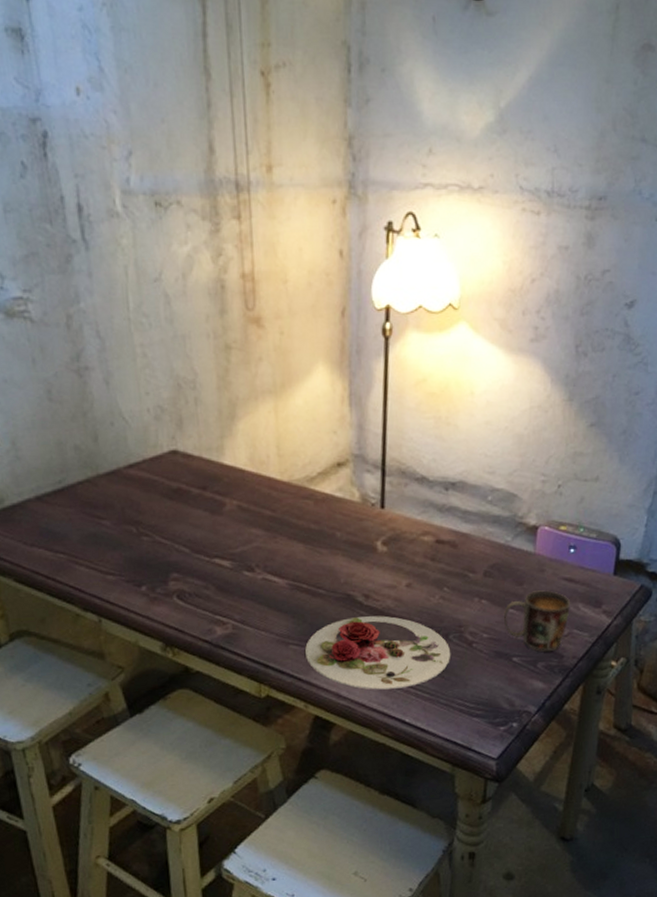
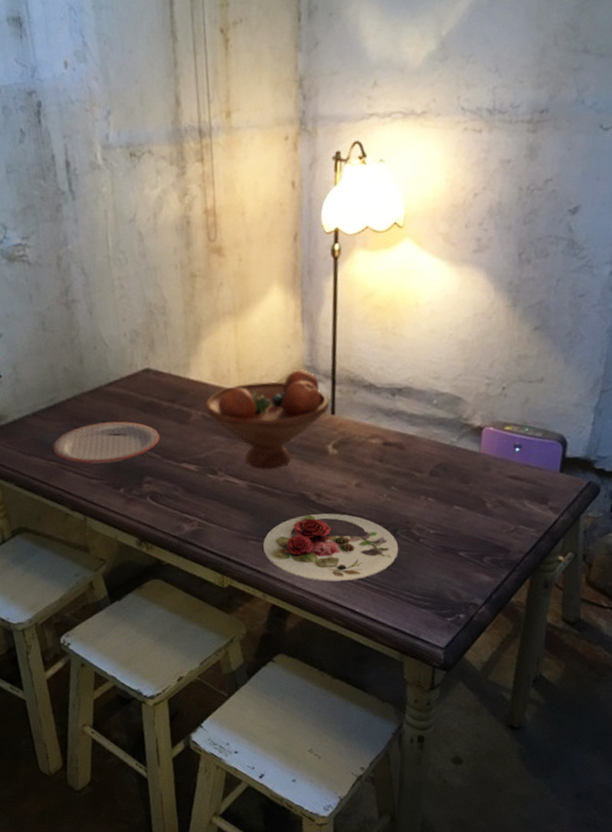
plate: none [61,509,189,557] -> present [53,421,160,464]
fruit bowl: none [240,458,379,568] -> present [204,369,330,470]
mug: present [503,590,570,652] -> none [449,488,516,547]

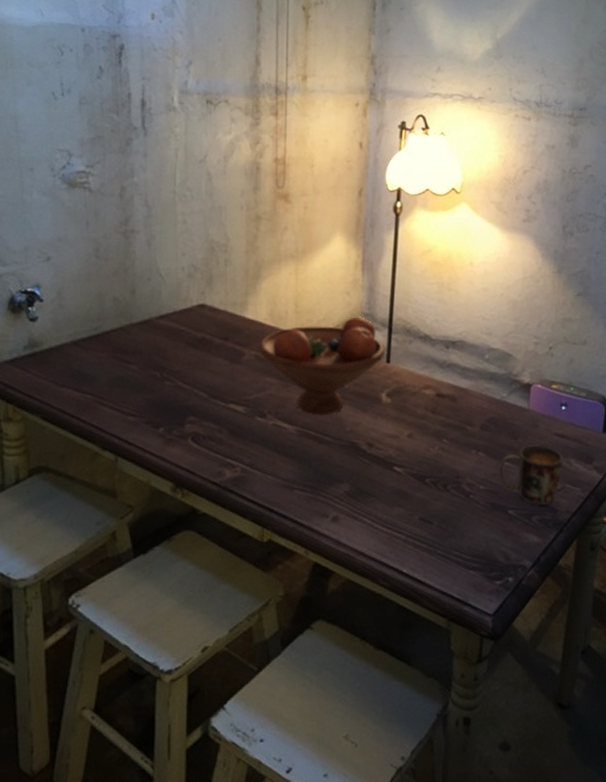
plate: present [53,421,160,464] -> none [90,356,208,399]
plate: present [262,513,399,582] -> none [308,464,449,538]
mug: none [449,488,516,547] -> present [499,445,563,505]

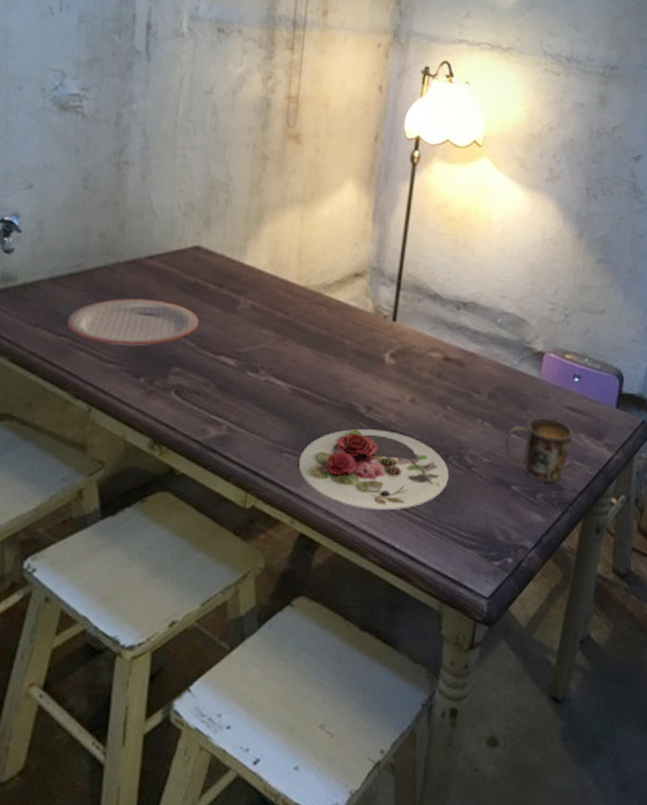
plate: none [90,356,208,399] -> present [67,298,199,346]
fruit bowl: present [259,317,386,416] -> none [255,270,392,374]
plate: none [308,464,449,538] -> present [298,429,450,510]

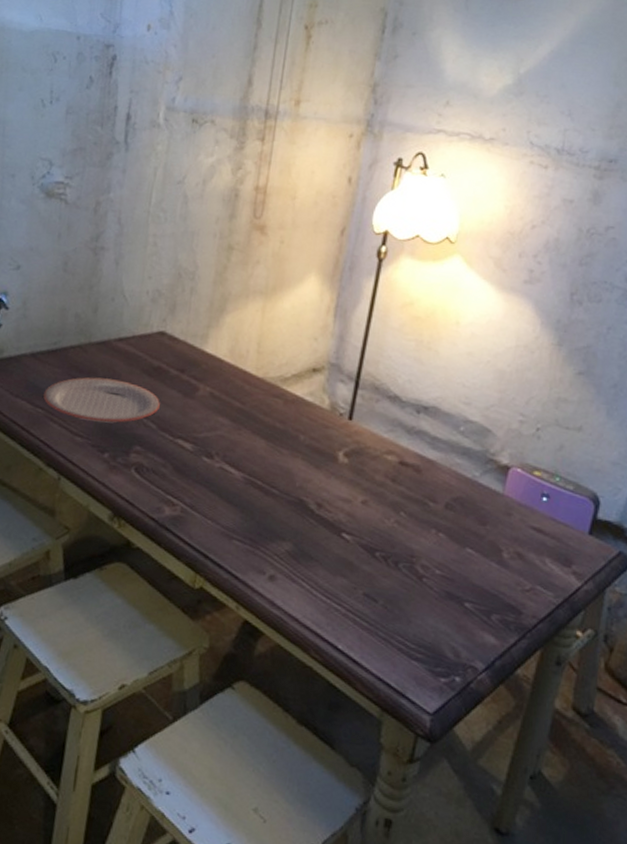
plate: present [298,429,450,510] -> none [246,524,399,611]
mug: present [505,417,572,482] -> none [459,534,536,605]

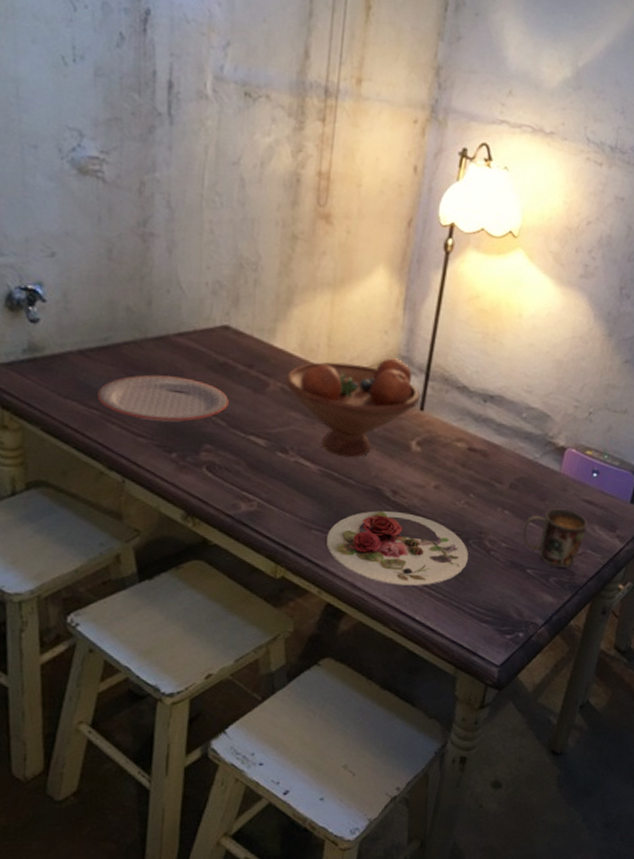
fruit bowl: none [214,365,349,467] -> present [285,358,420,458]
plate: none [246,524,399,611] -> present [326,511,469,586]
mug: none [459,534,536,605] -> present [522,508,587,568]

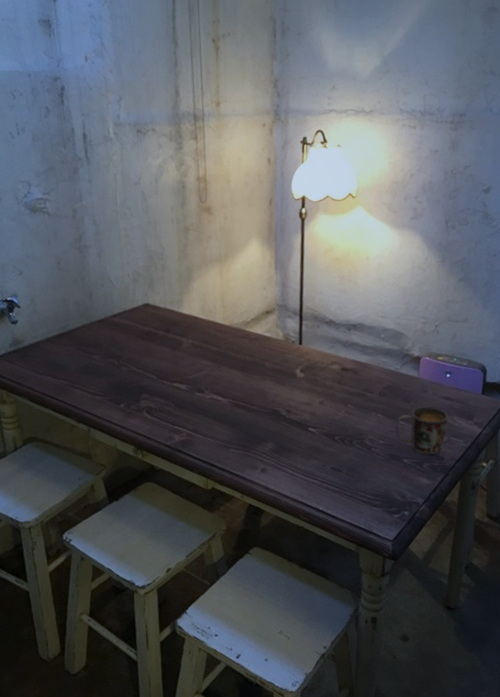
plate: present [97,375,229,422] -> none [63,347,156,382]
fruit bowl: present [285,358,420,458] -> none [194,307,298,390]
plate: present [326,511,469,586] -> none [241,426,355,484]

